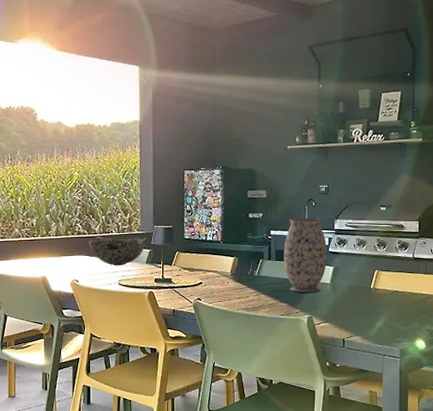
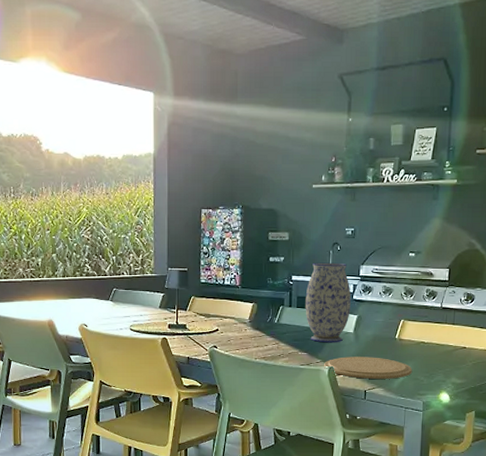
bowl: present [88,236,147,266] -> none [97,278,160,310]
plate: none [303,306,388,327] -> present [324,357,412,379]

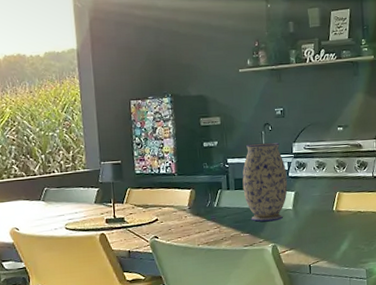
plate: present [324,357,412,379] -> none [267,231,352,254]

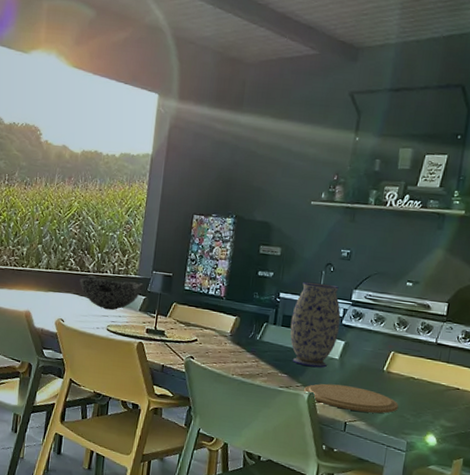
bowl: none [27,176,94,209] -> present [79,275,143,311]
plate: none [267,231,352,254] -> present [304,383,398,414]

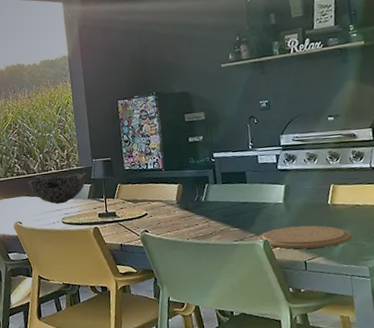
vase: present [290,281,341,368] -> none [229,135,277,217]

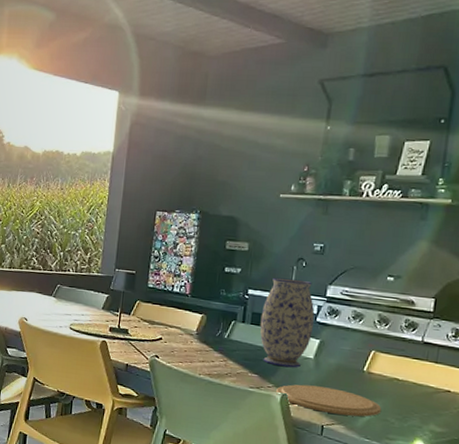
bowl: present [28,173,87,204] -> none [42,274,106,309]
vase: none [229,135,277,217] -> present [259,277,315,368]

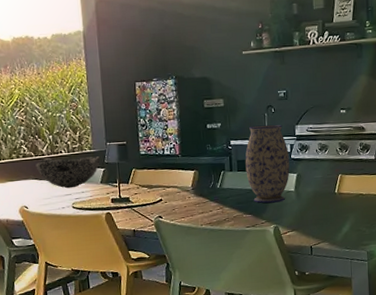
bowl: none [42,274,106,309] -> present [35,156,100,189]
plate: present [276,384,381,417] -> none [269,212,354,235]

